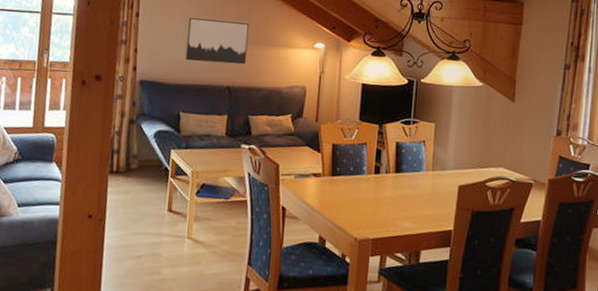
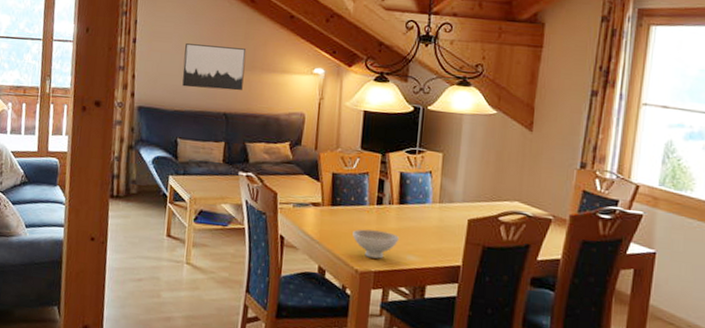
bowl: none [352,198,395,227] -> present [353,229,399,259]

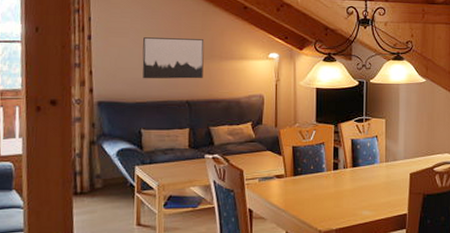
bowl: present [353,229,399,259] -> none [314,193,354,218]

